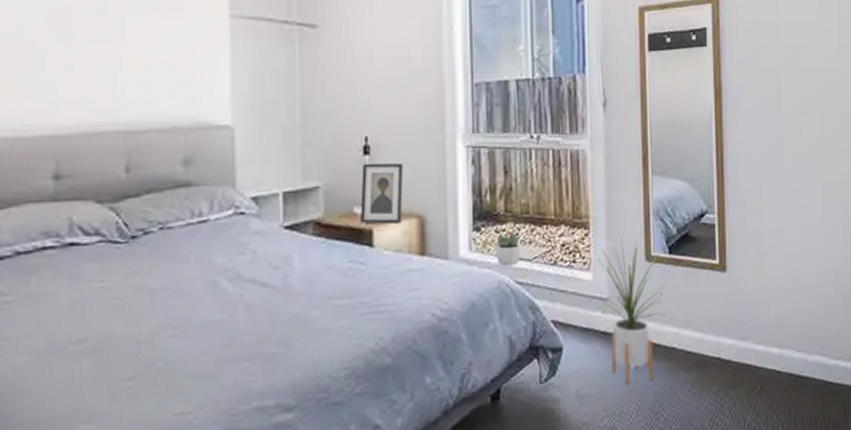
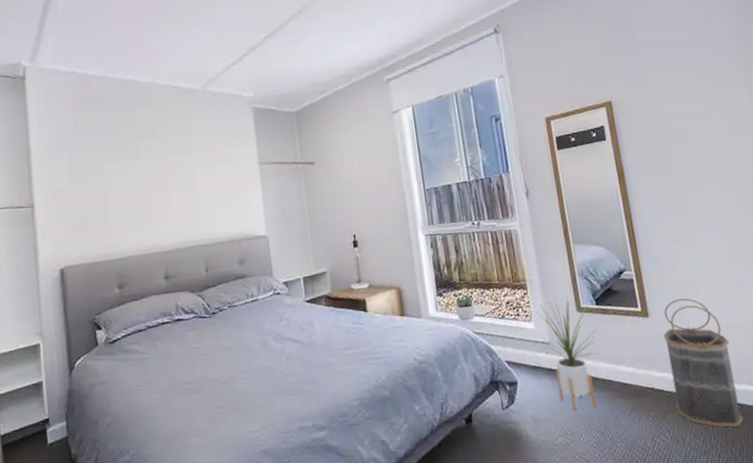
picture frame: present [360,162,404,224] -> none [353,251,385,296]
basket: none [740,251,810,405] -> present [663,298,744,428]

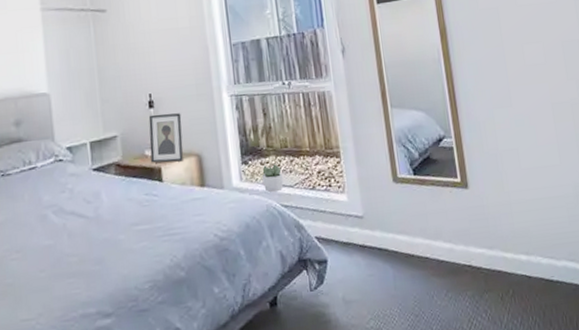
picture frame: none [353,251,385,296] -> present [148,113,183,163]
house plant: present [537,295,600,411] -> none [350,164,416,291]
basket: present [663,298,744,428] -> none [483,168,562,307]

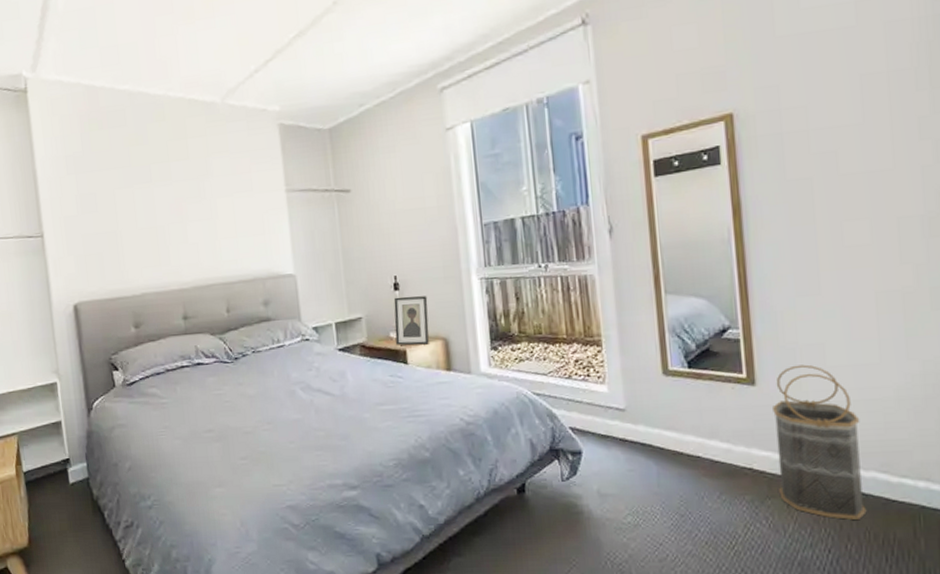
succulent plant: present [261,164,284,193] -> none [512,351,537,380]
basket: none [483,168,562,307] -> present [773,364,867,521]

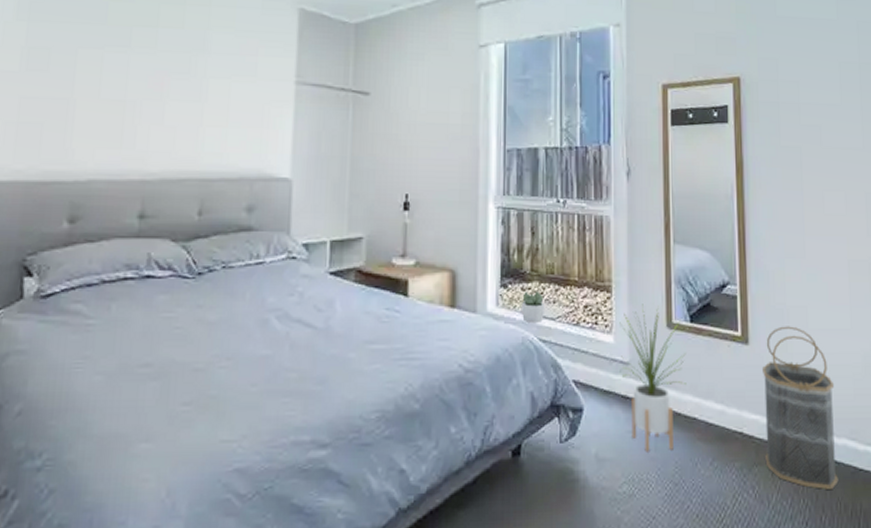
picture frame: present [393,296,429,346] -> none [398,218,439,275]
succulent plant: none [512,351,537,380] -> present [521,291,546,324]
house plant: none [612,354,688,488] -> present [619,304,687,452]

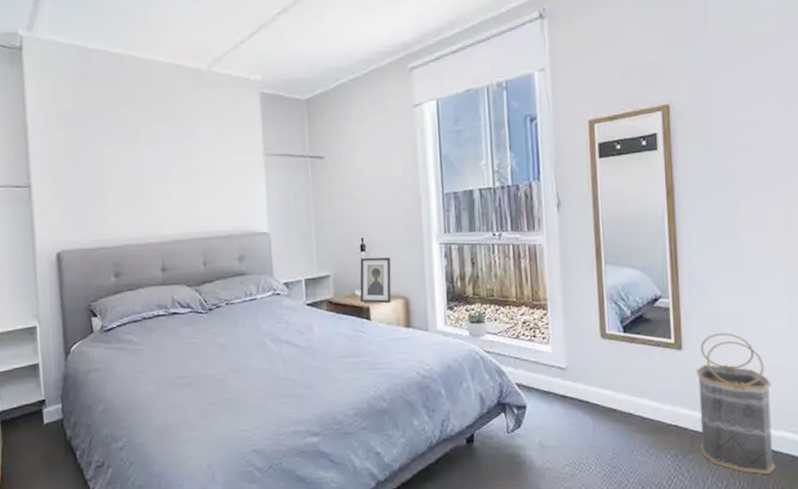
picture frame: none [398,218,439,275] -> present [360,257,392,303]
house plant: present [619,304,687,452] -> none [556,318,622,441]

